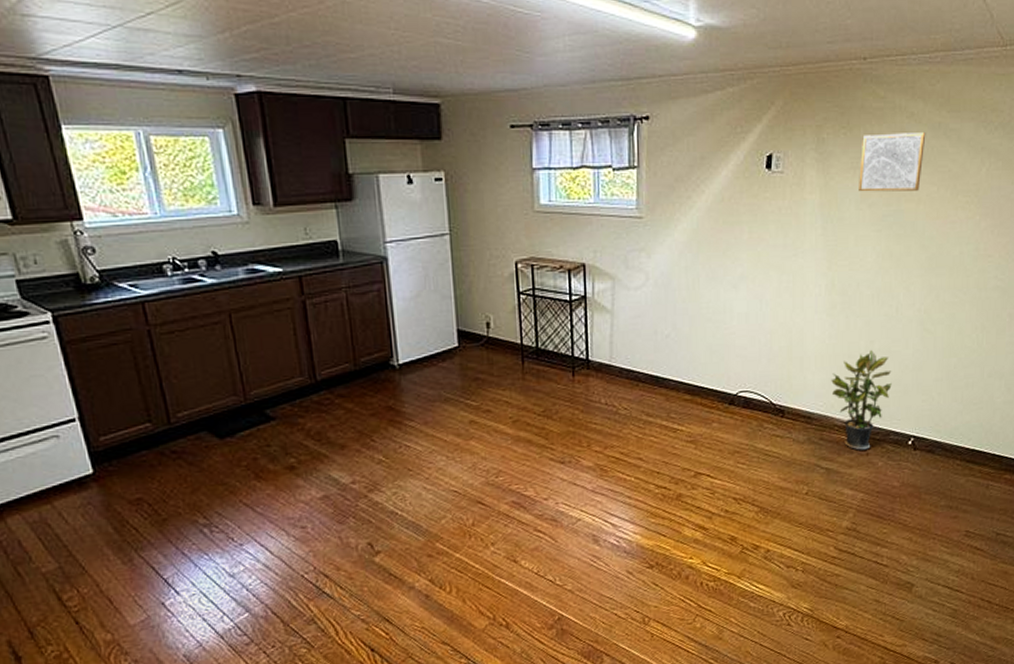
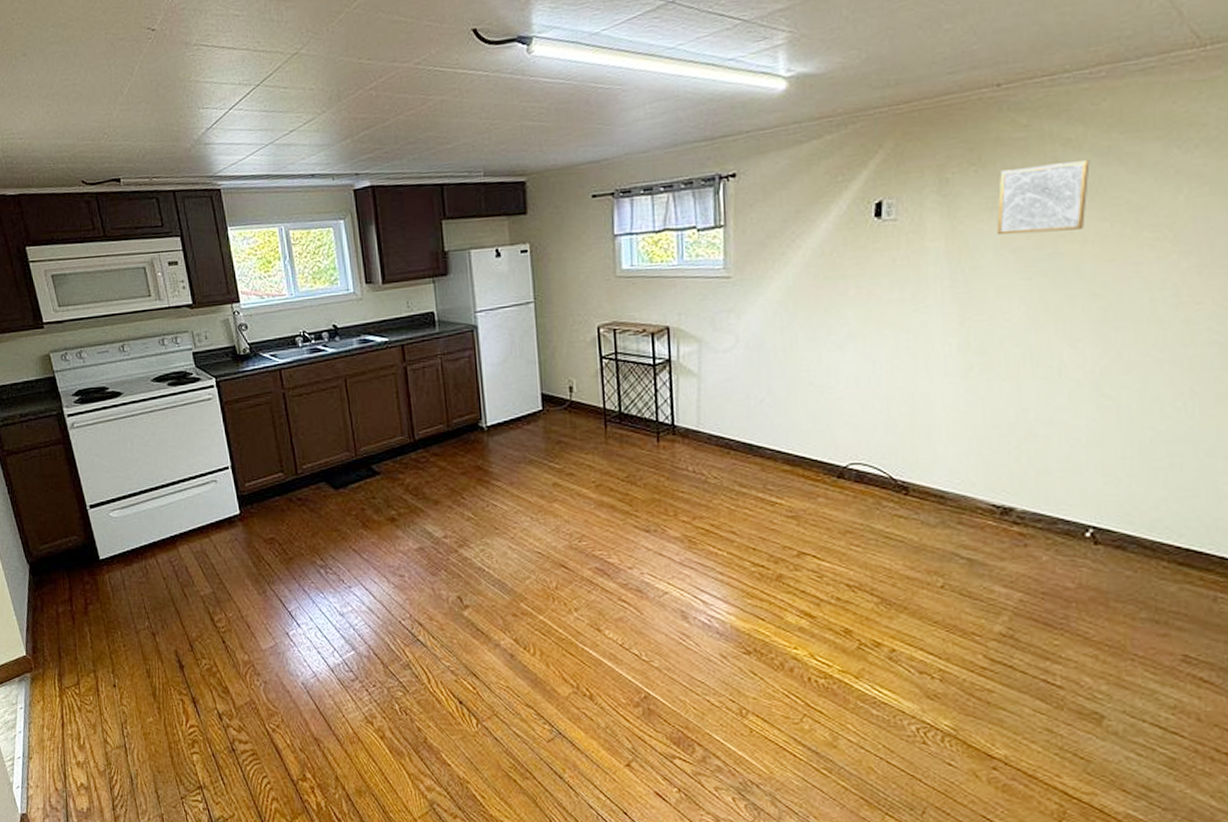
potted plant: present [831,350,892,451] -> none [970,420,1057,540]

